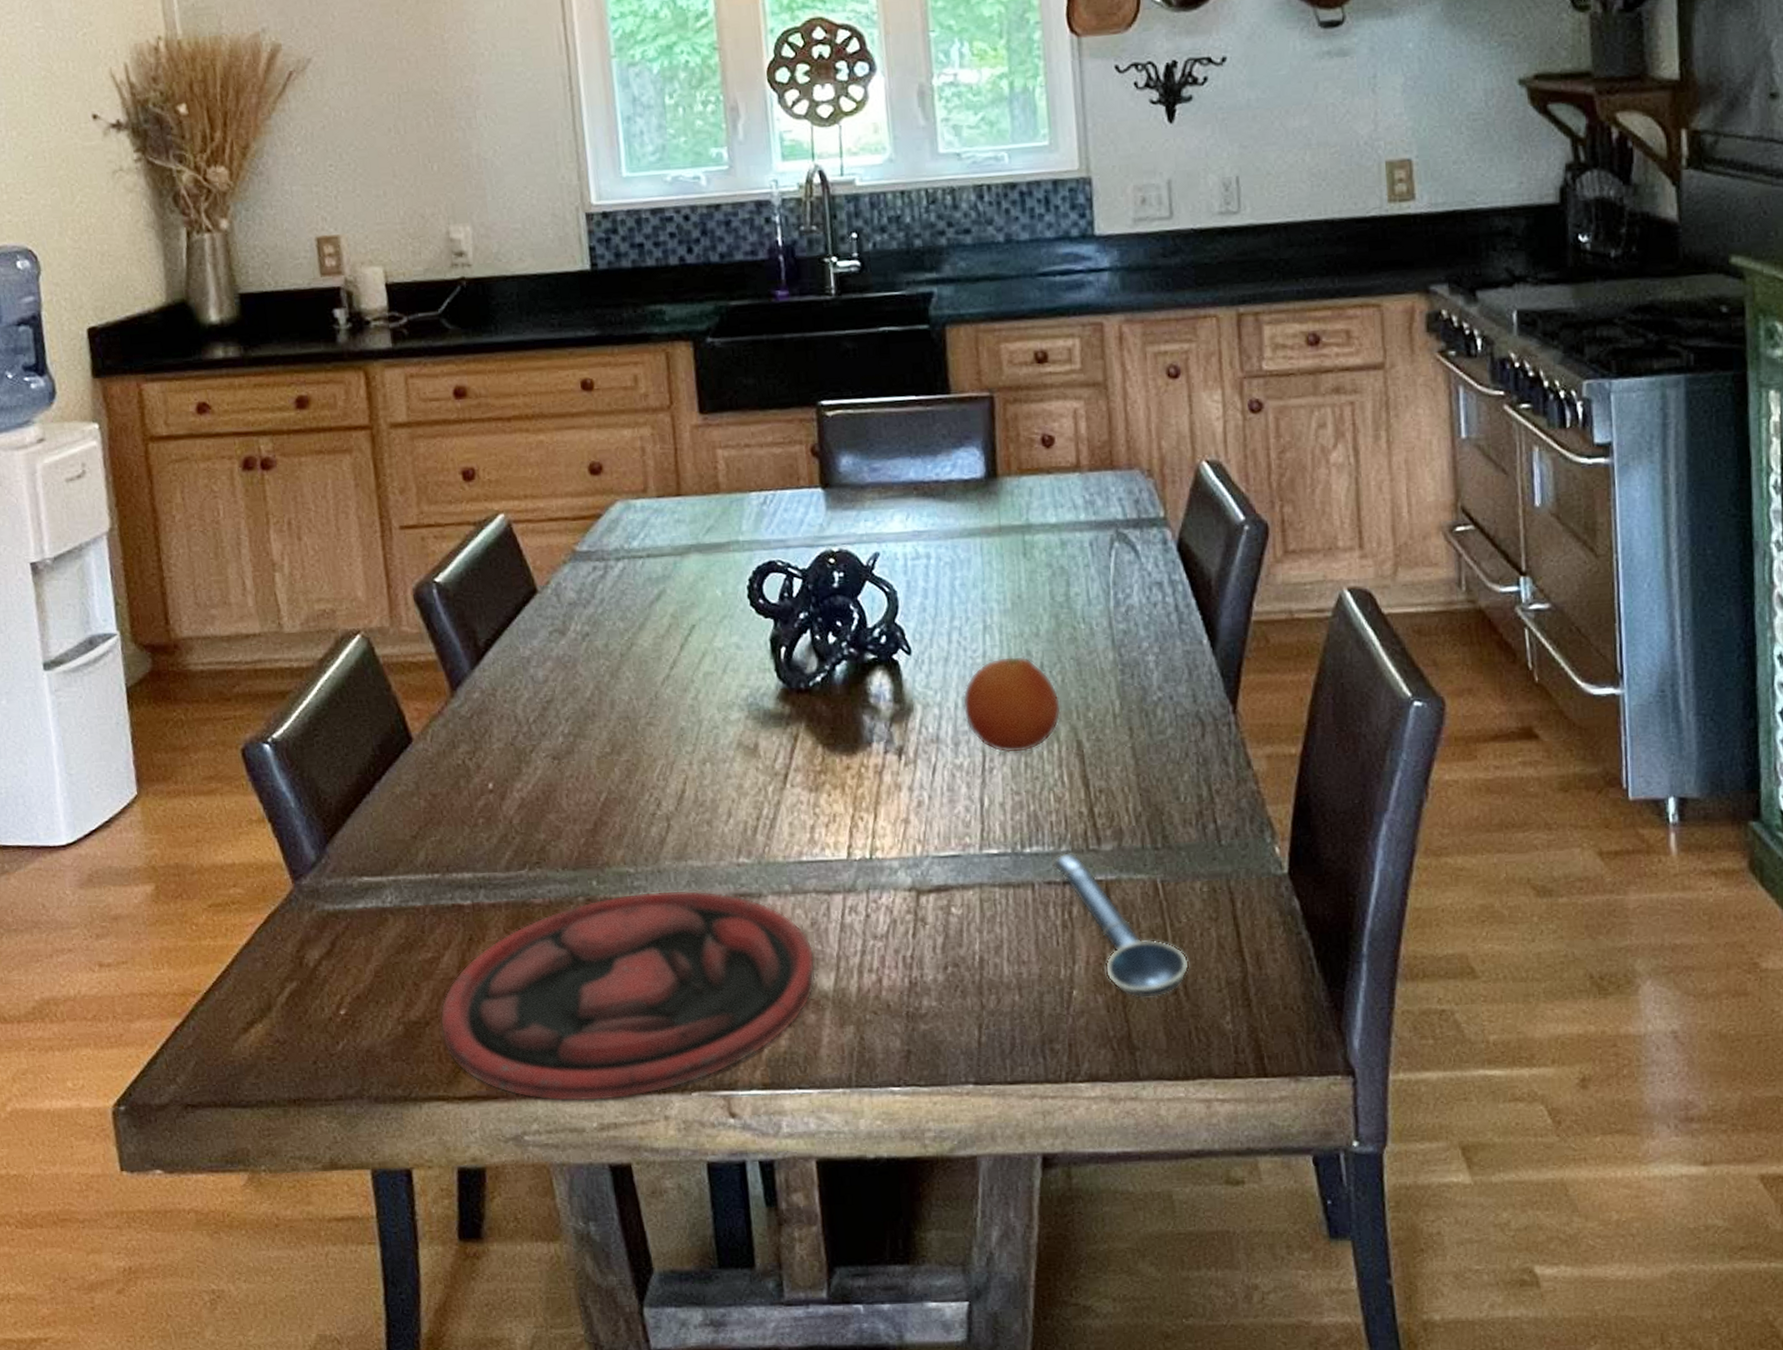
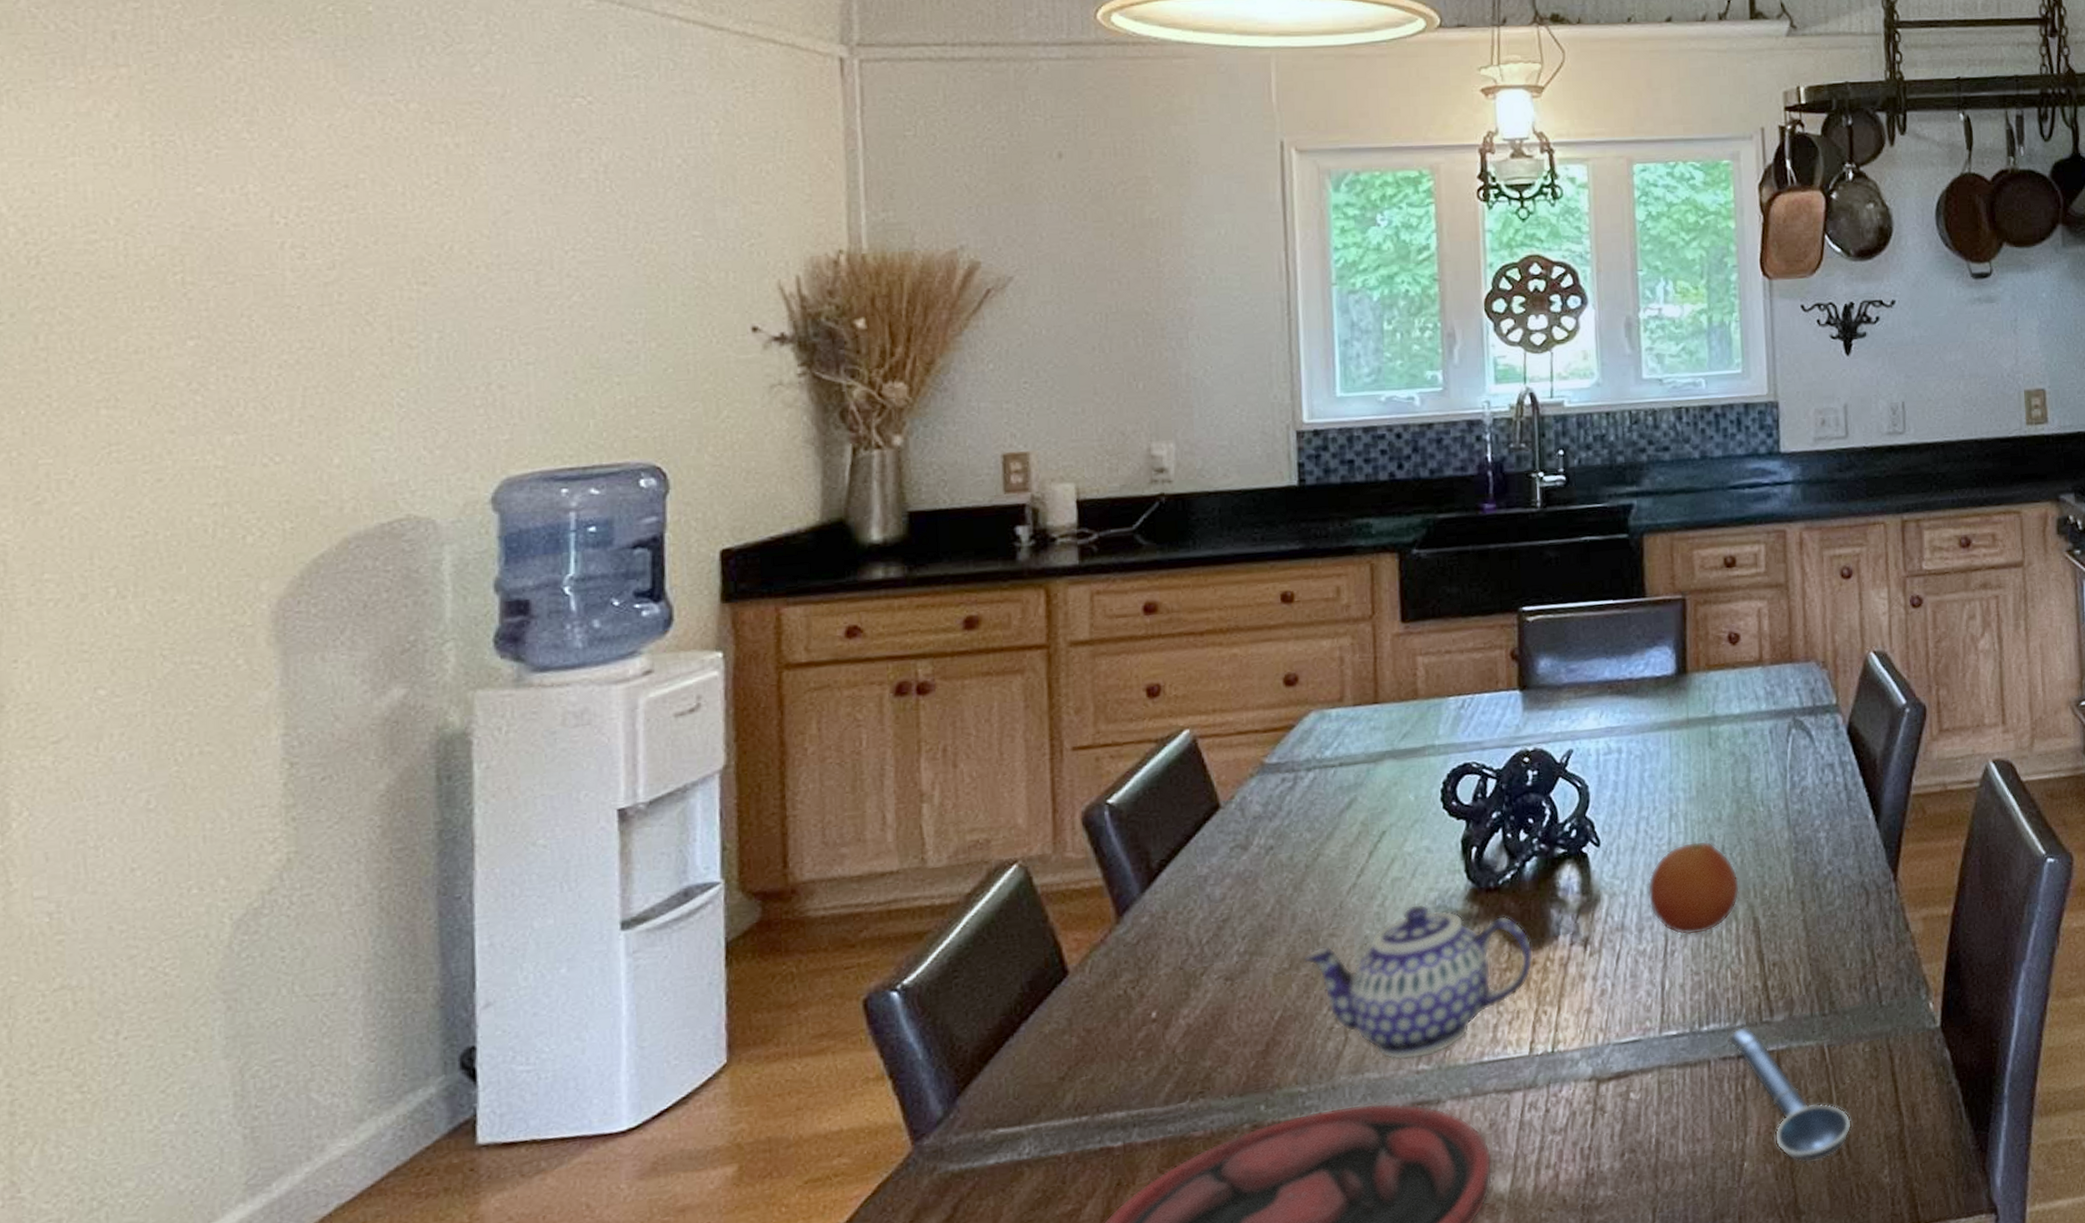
teapot: none [623,700,847,852] -> present [1303,904,1533,1061]

